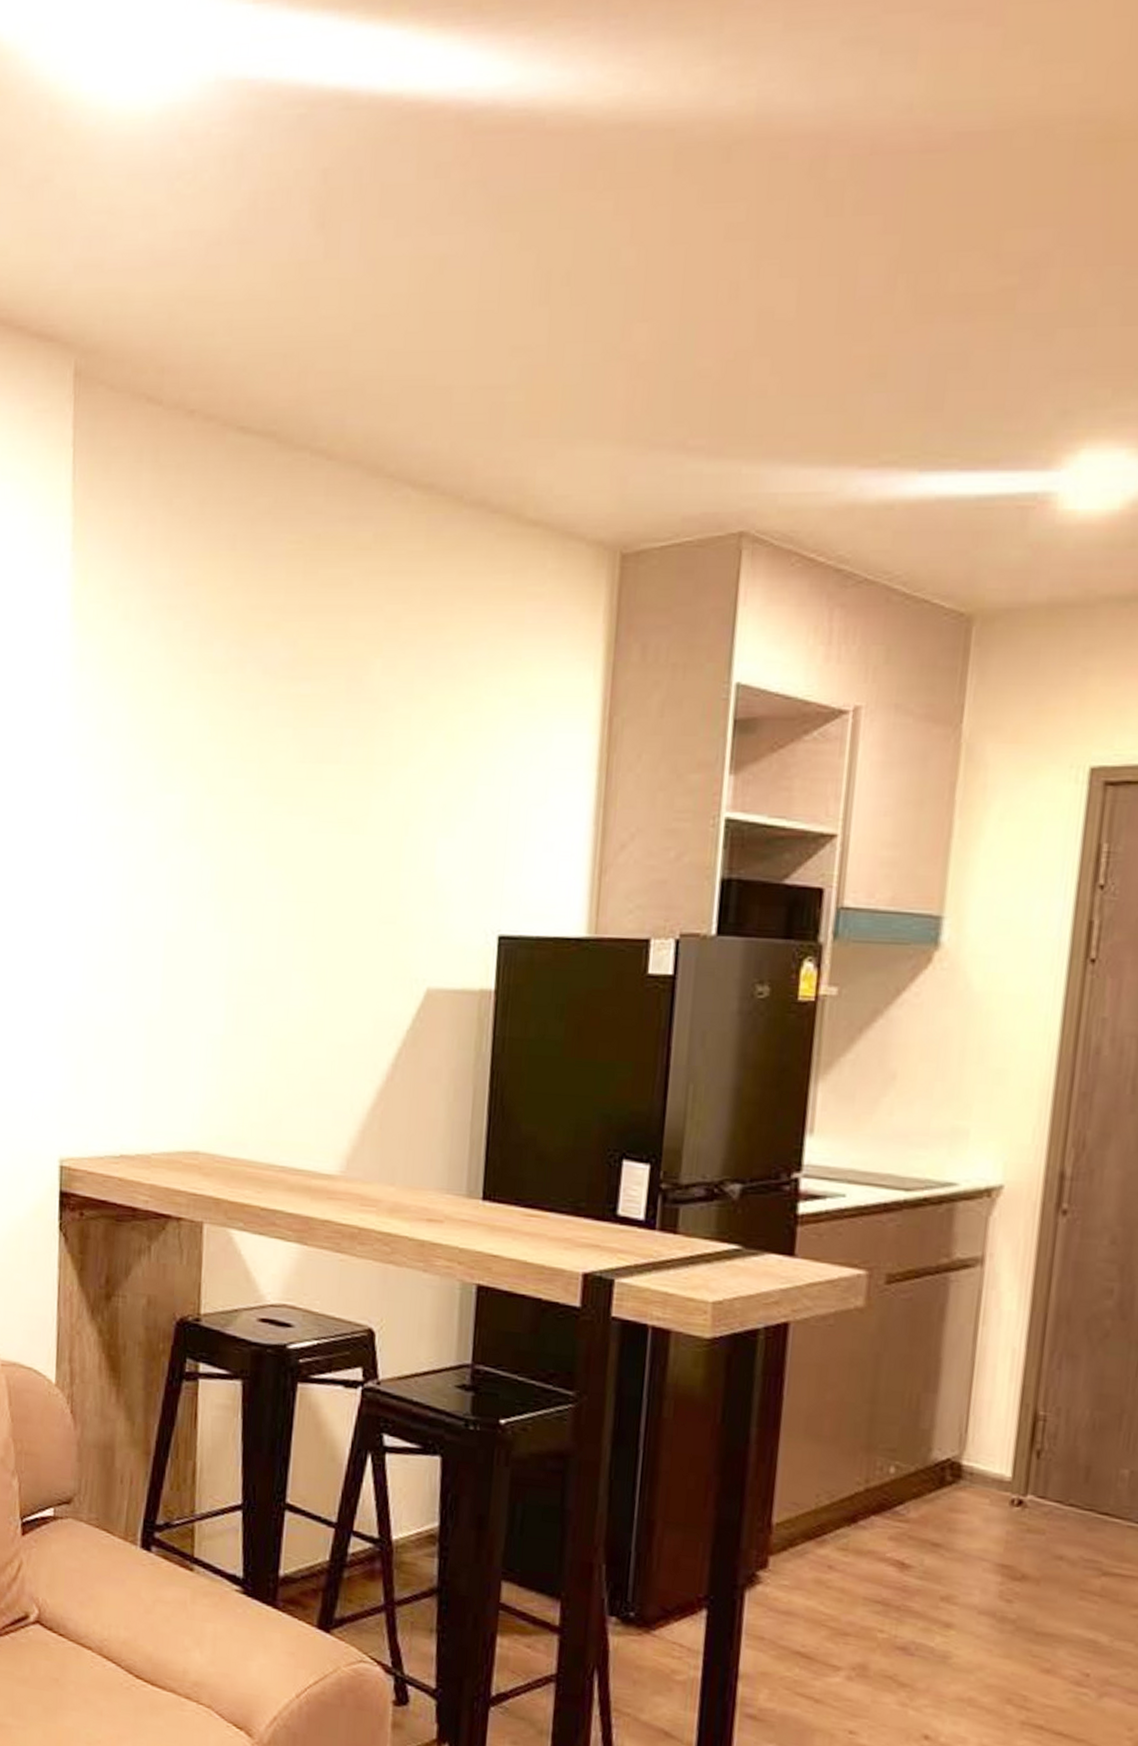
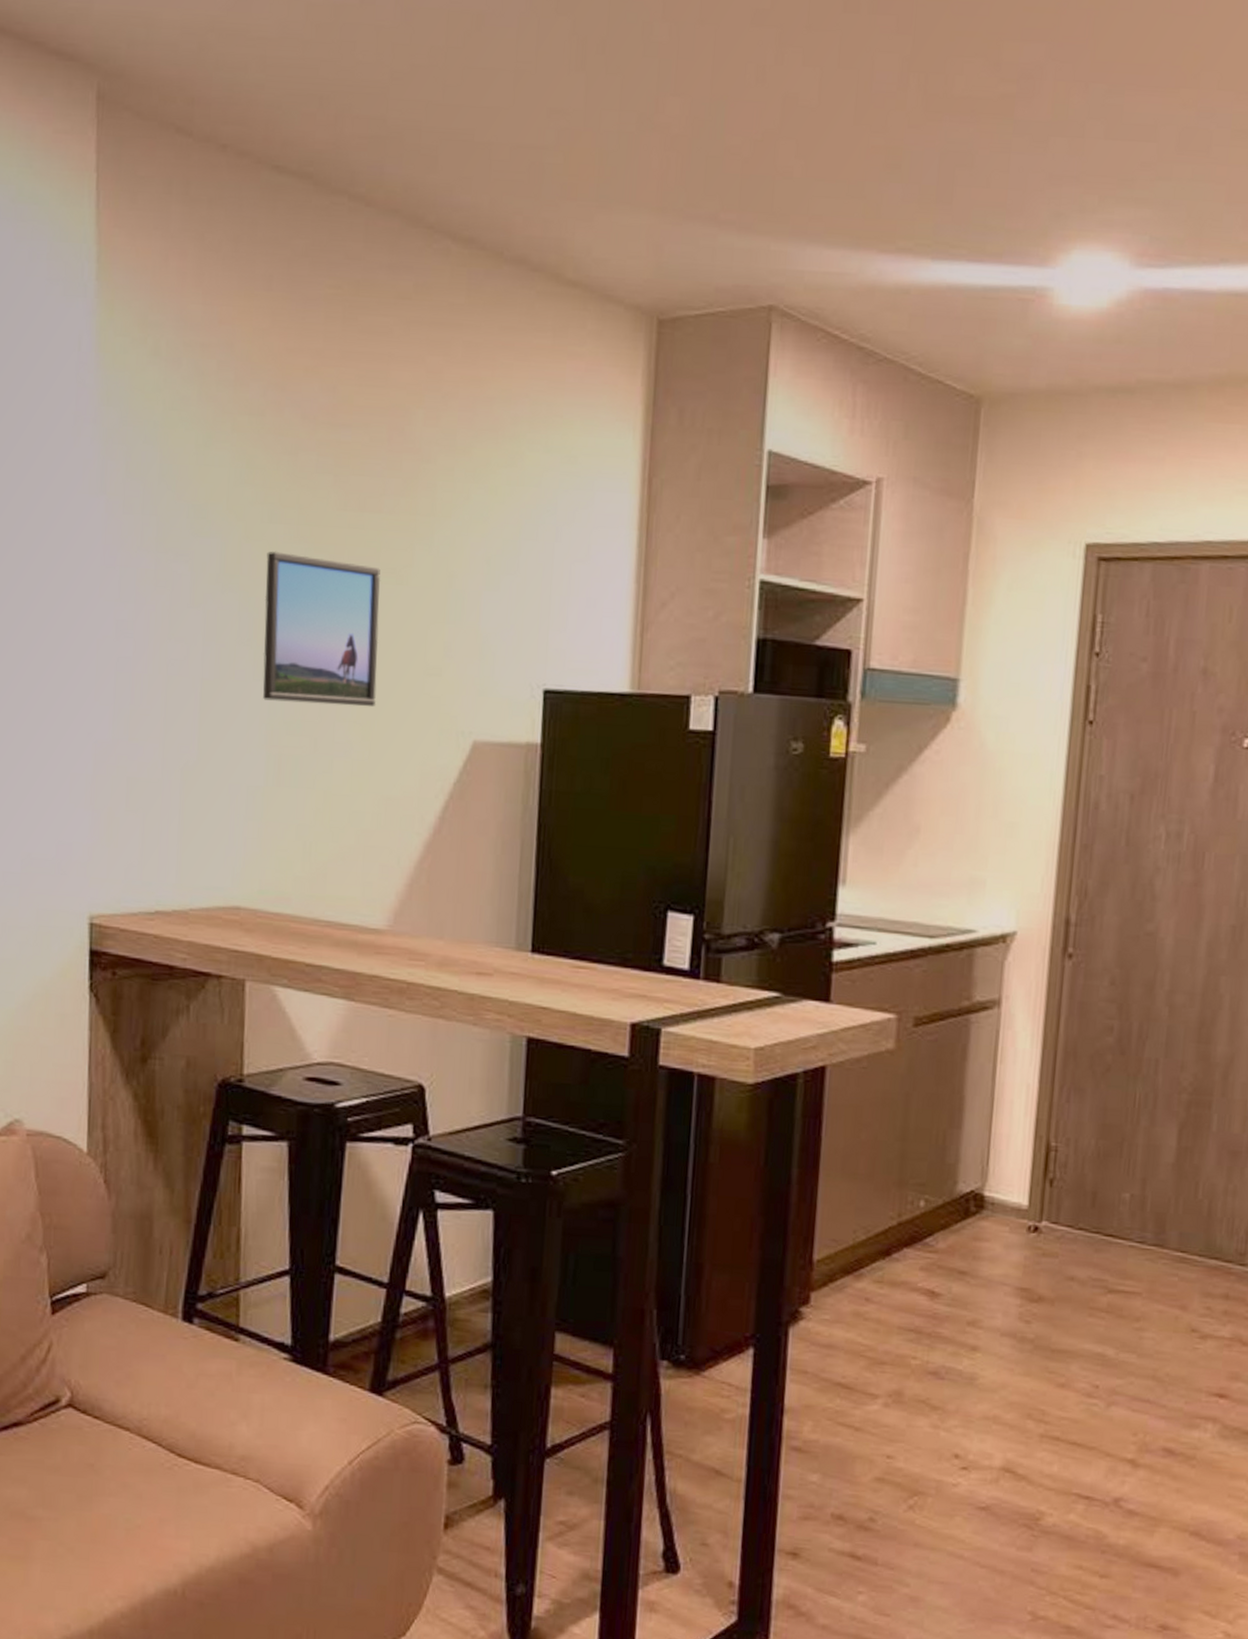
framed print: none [223,804,338,956] -> present [263,551,381,707]

